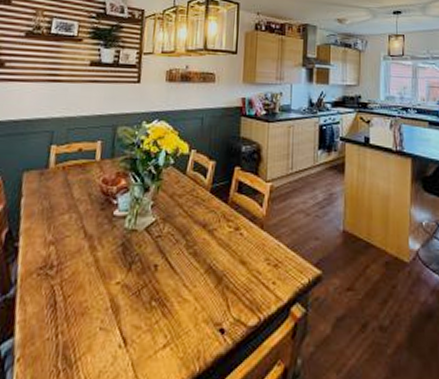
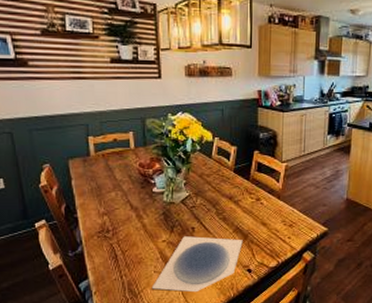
plate: none [92,277,216,364] -> present [151,236,243,293]

